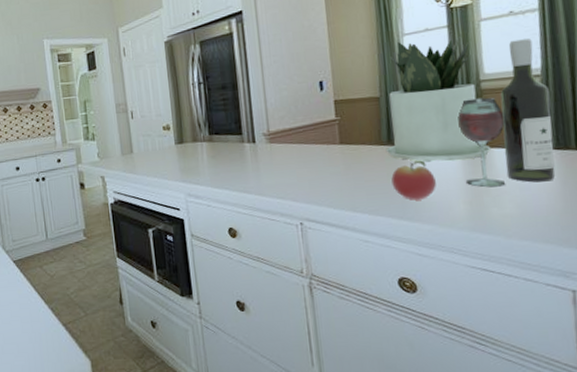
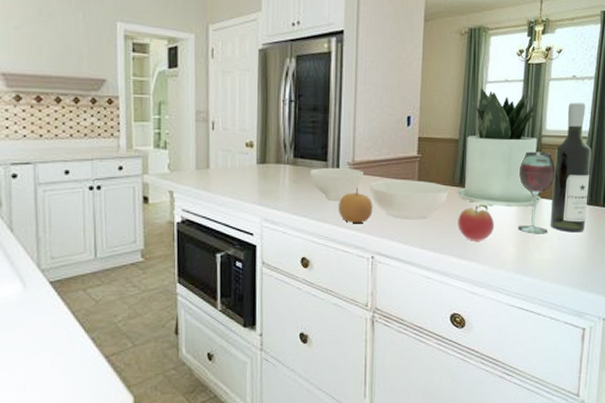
bowl: none [225,138,281,172] -> present [309,168,363,201]
fruit: none [259,157,296,191] -> present [339,188,373,223]
bowl: none [287,143,377,184] -> present [368,180,449,220]

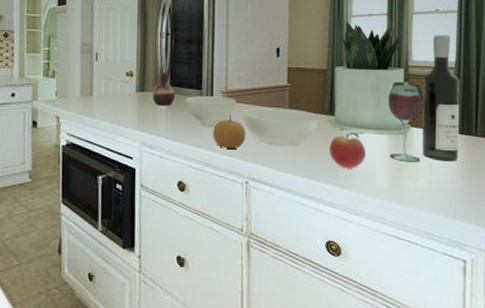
vase: none [274,142,299,179] -> present [152,72,176,106]

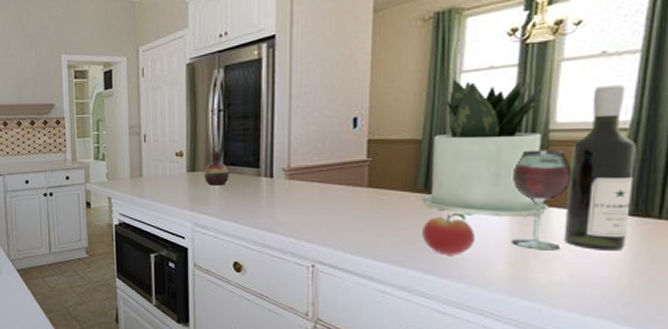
bowl: present [184,96,236,127] -> none [240,175,301,208]
fruit: present [213,115,246,148] -> none [273,194,313,230]
bowl: present [241,107,320,146] -> none [307,186,410,229]

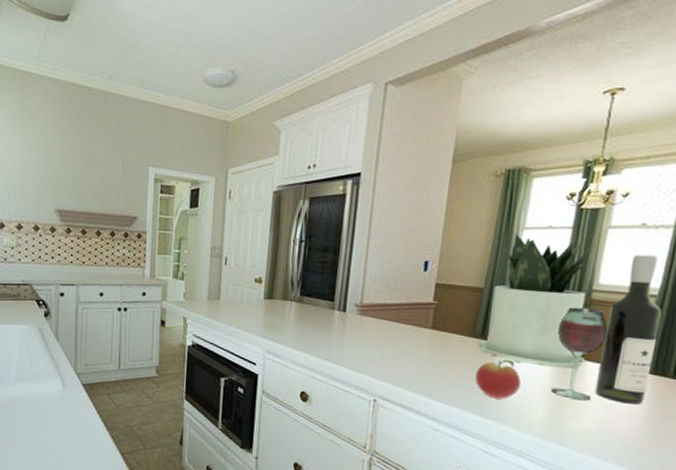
vase: present [204,151,230,186] -> none [280,280,305,316]

